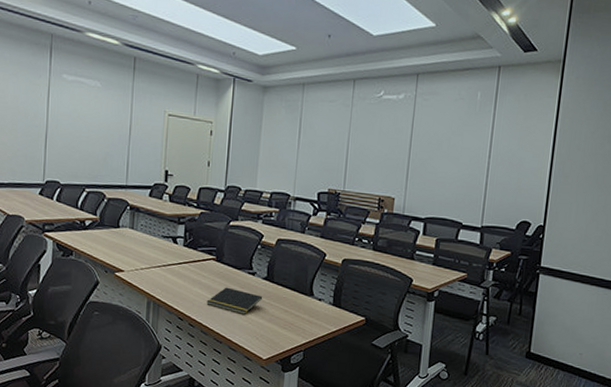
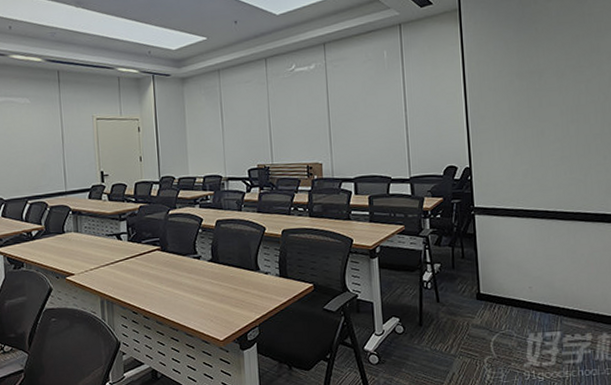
notepad: present [206,287,263,314] -> none [157,274,211,299]

